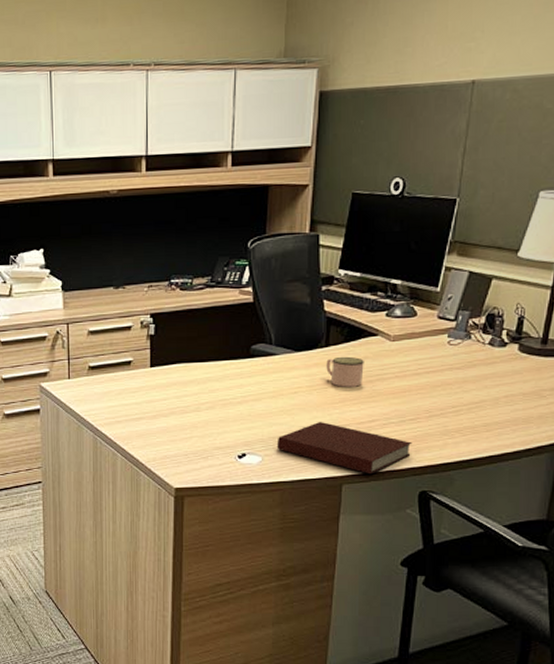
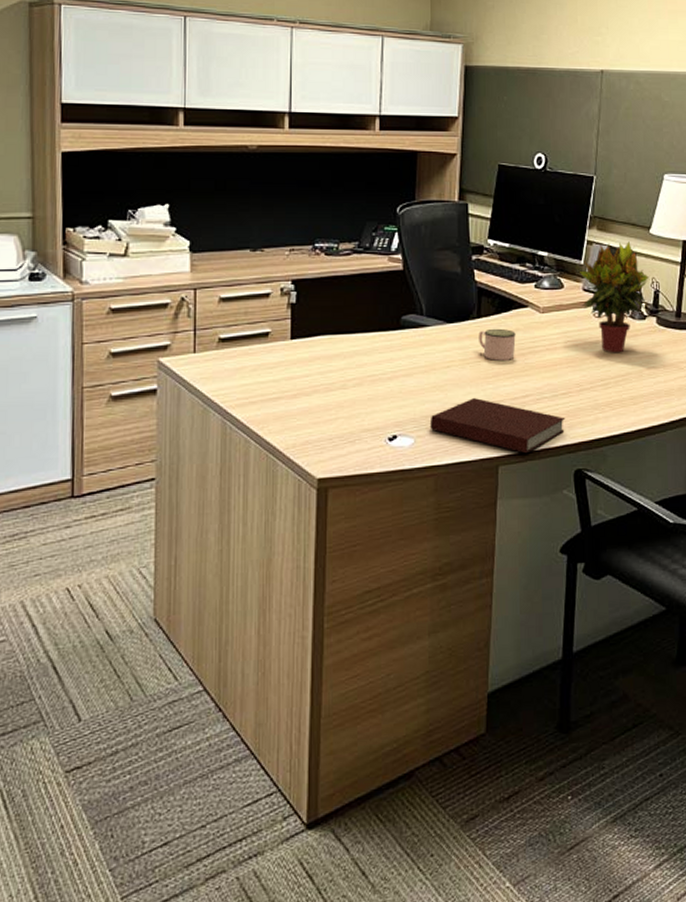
potted plant: none [435,266,513,381] -> present [580,242,649,353]

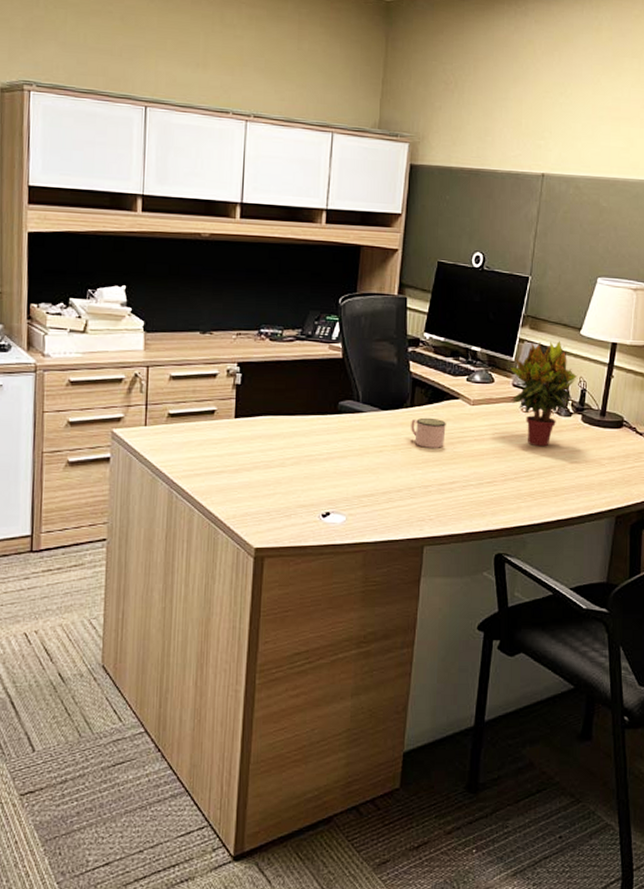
notebook: present [429,398,566,454] -> none [361,482,489,536]

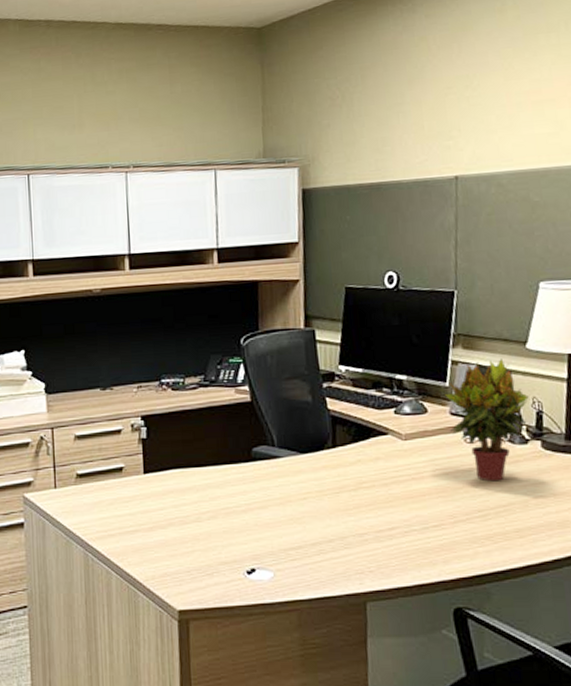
mug: present [411,417,446,449] -> none [335,457,377,493]

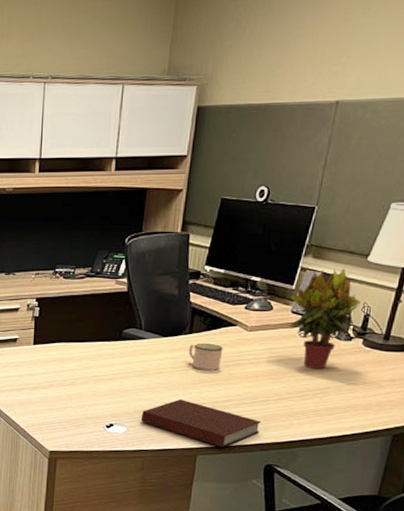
notebook: none [288,531,440,590] -> present [141,399,262,448]
mug: none [335,457,377,493] -> present [189,343,223,371]

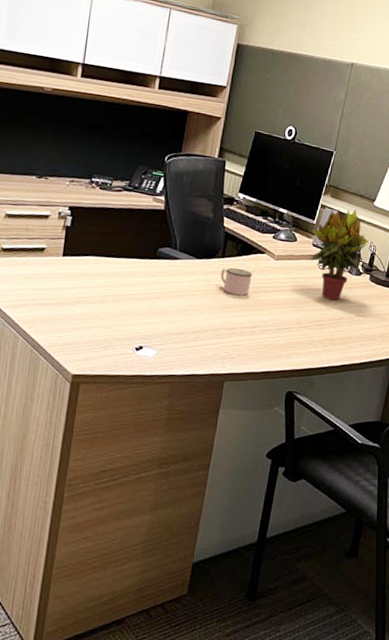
notebook: present [141,399,262,448] -> none [171,323,285,374]

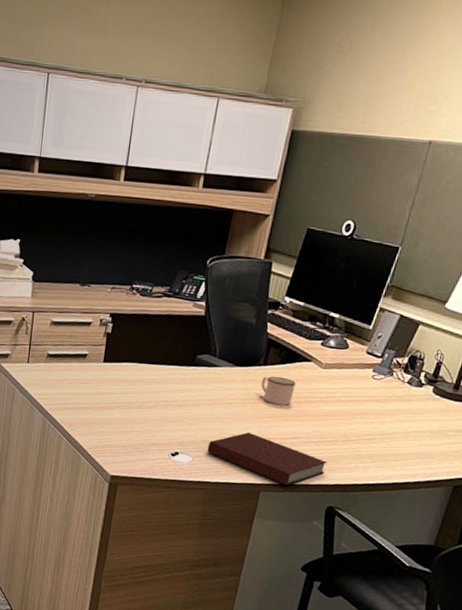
notebook: none [171,323,285,374] -> present [207,432,328,486]
potted plant: present [310,209,368,301] -> none [363,312,435,414]

